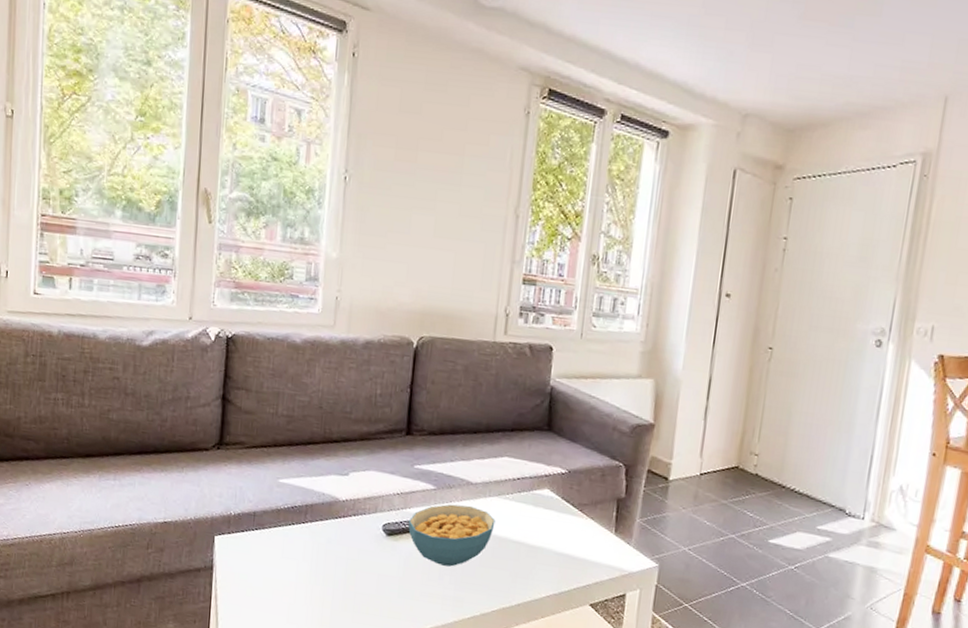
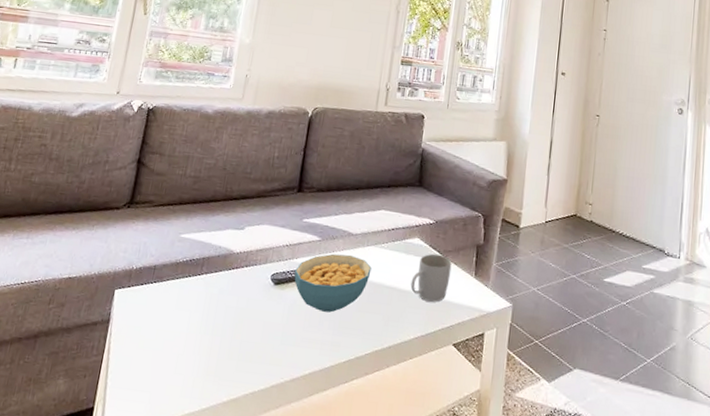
mug: none [540,506,588,560] -> present [410,253,452,302]

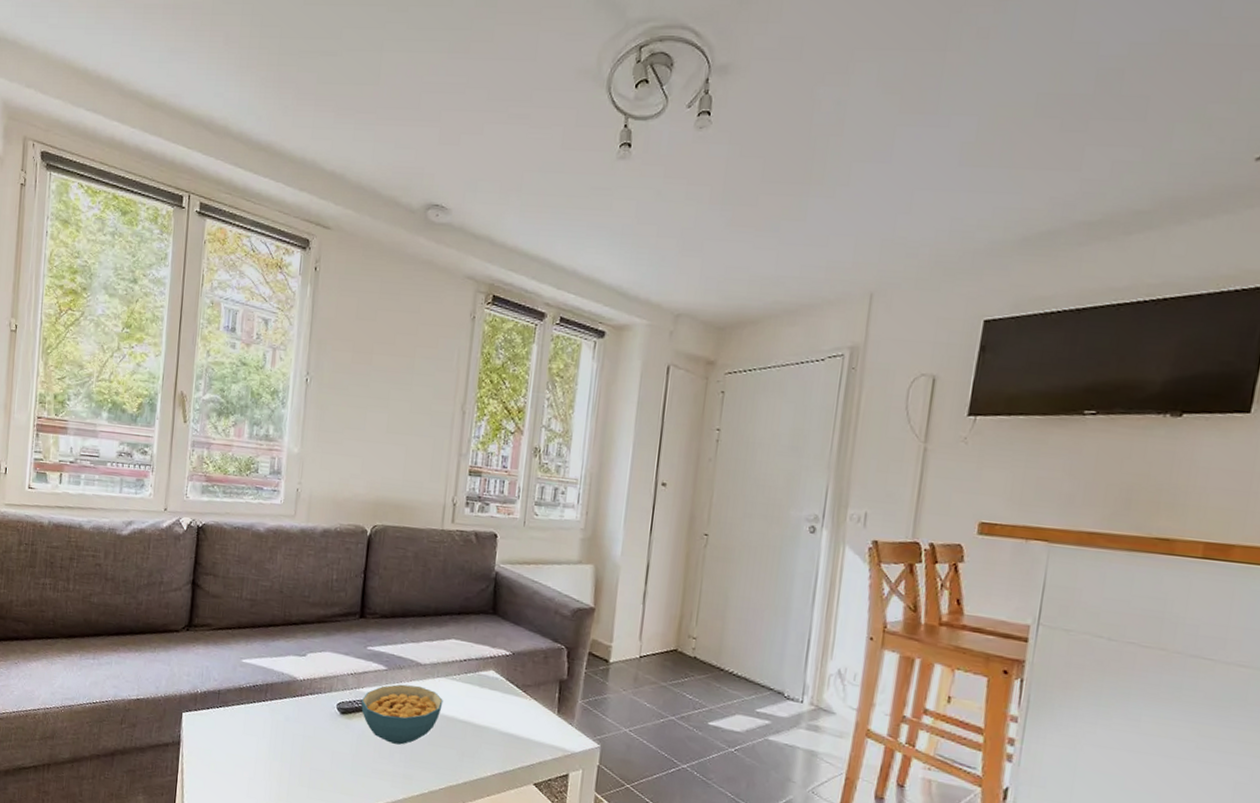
mug: present [410,253,452,302] -> none [486,687,532,740]

